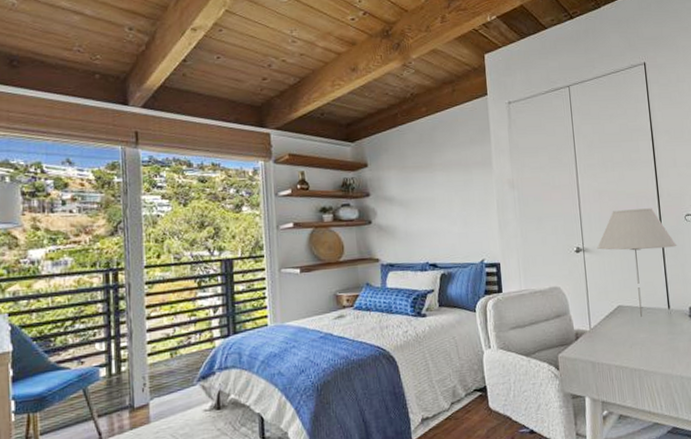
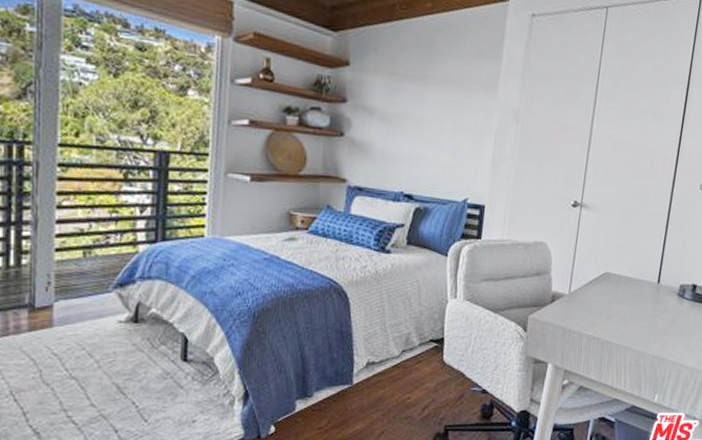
lamp shade: present [597,208,678,317] -> none [596,166,685,288]

